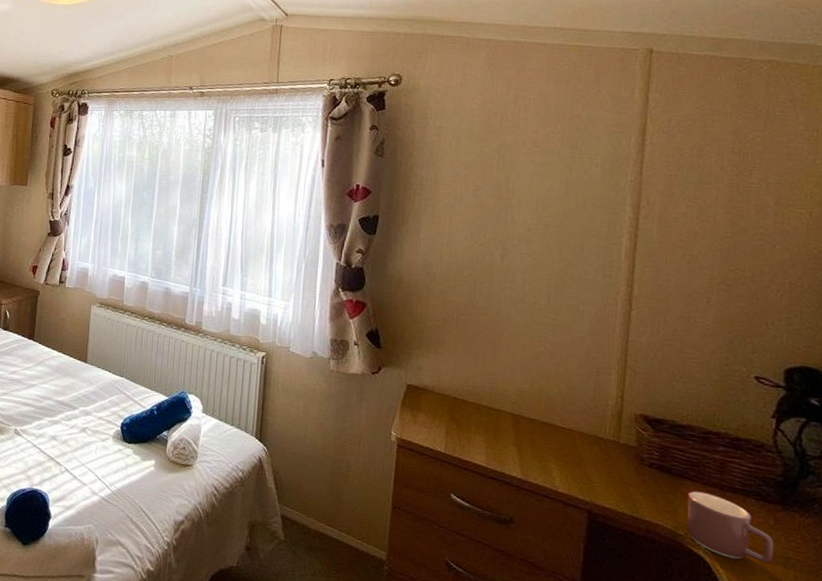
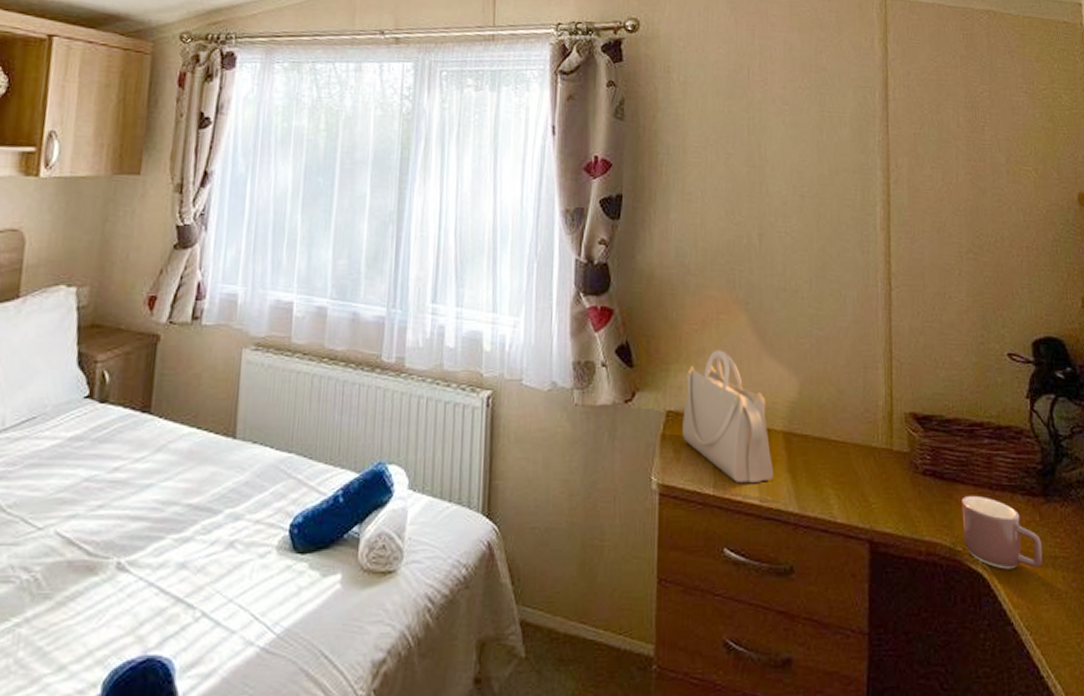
handbag: none [420,342,501,450] -> present [682,350,774,482]

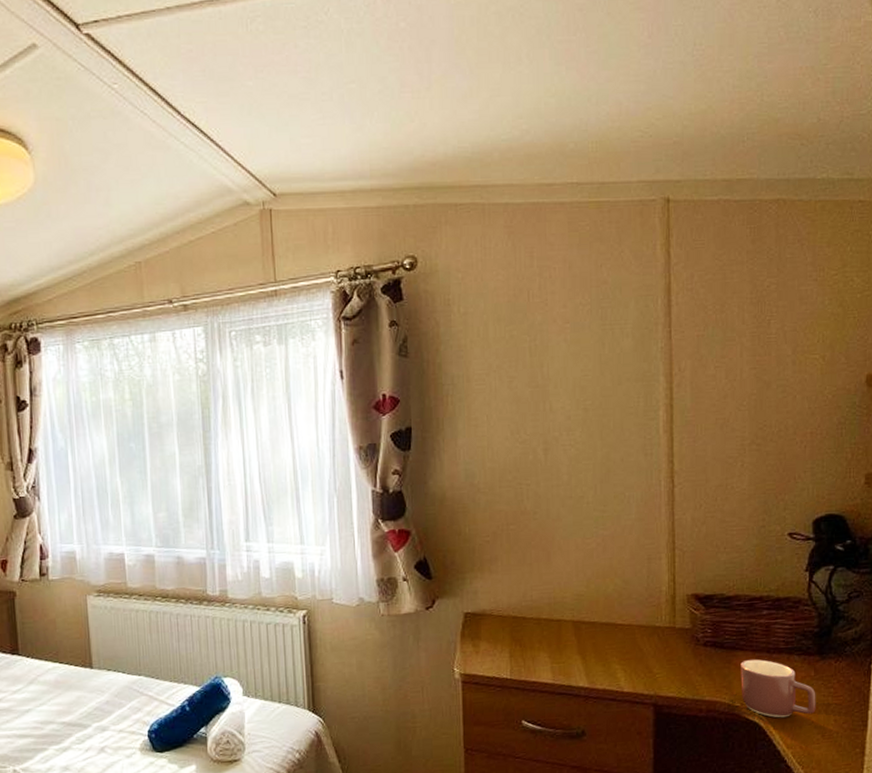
handbag: present [682,350,774,482] -> none [480,556,565,667]

